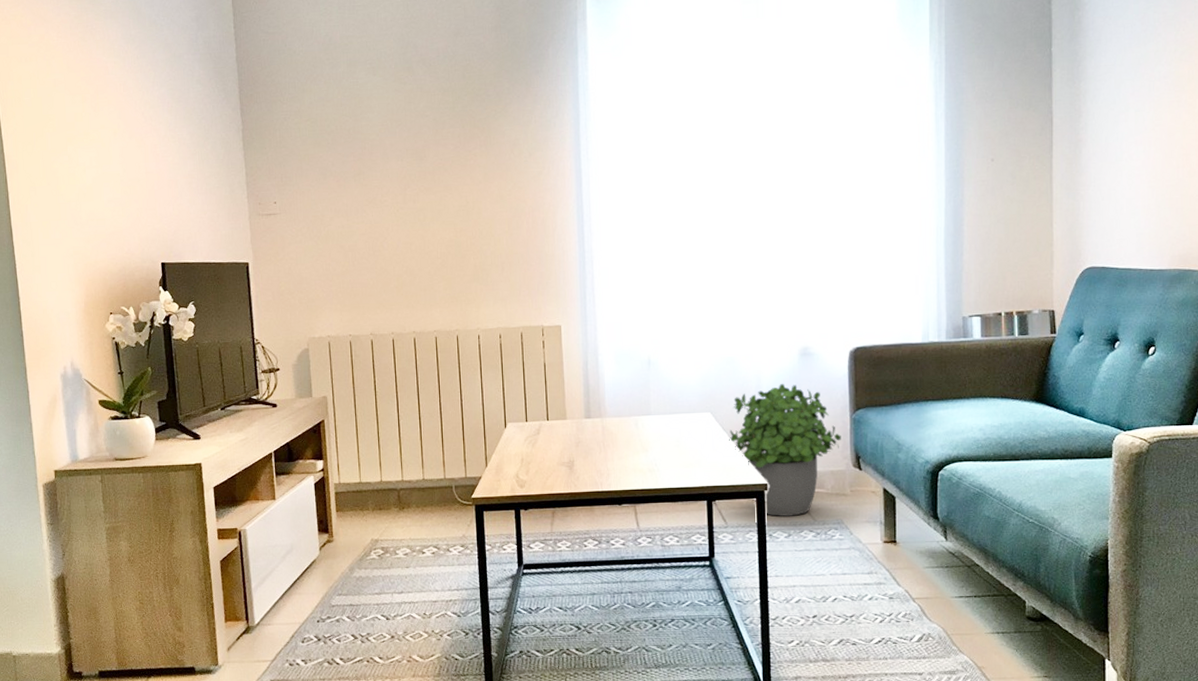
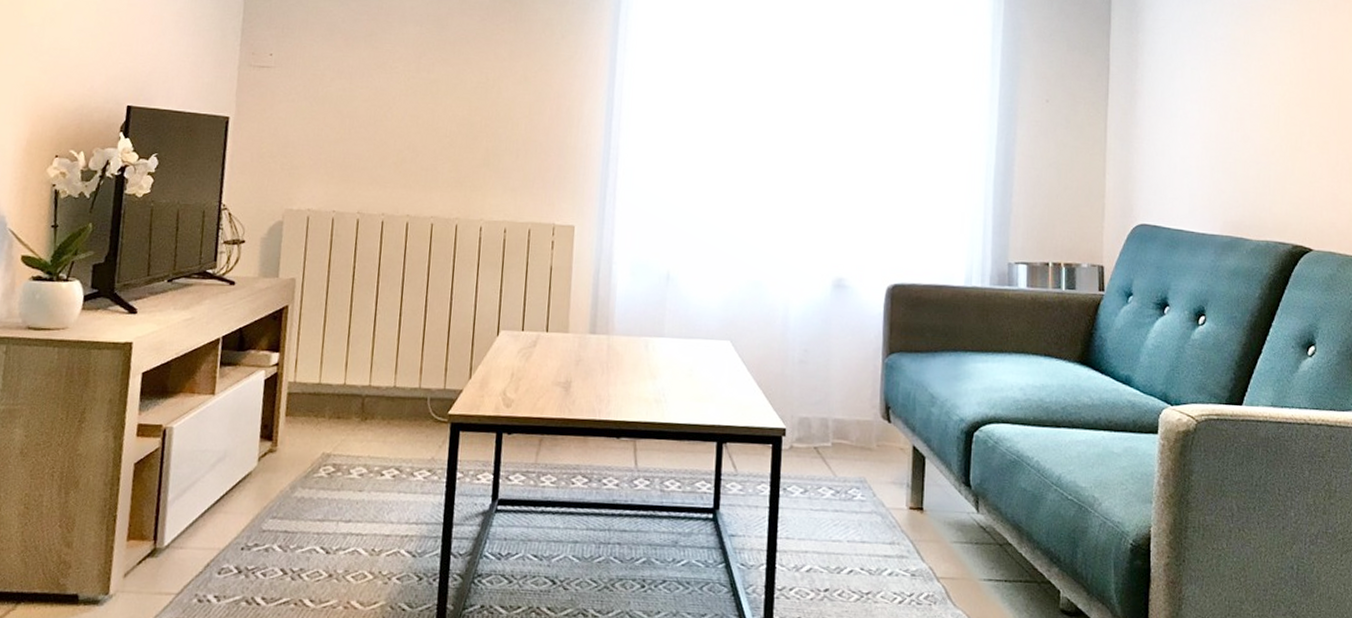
potted plant: present [729,384,841,516] -> none [748,316,871,469]

